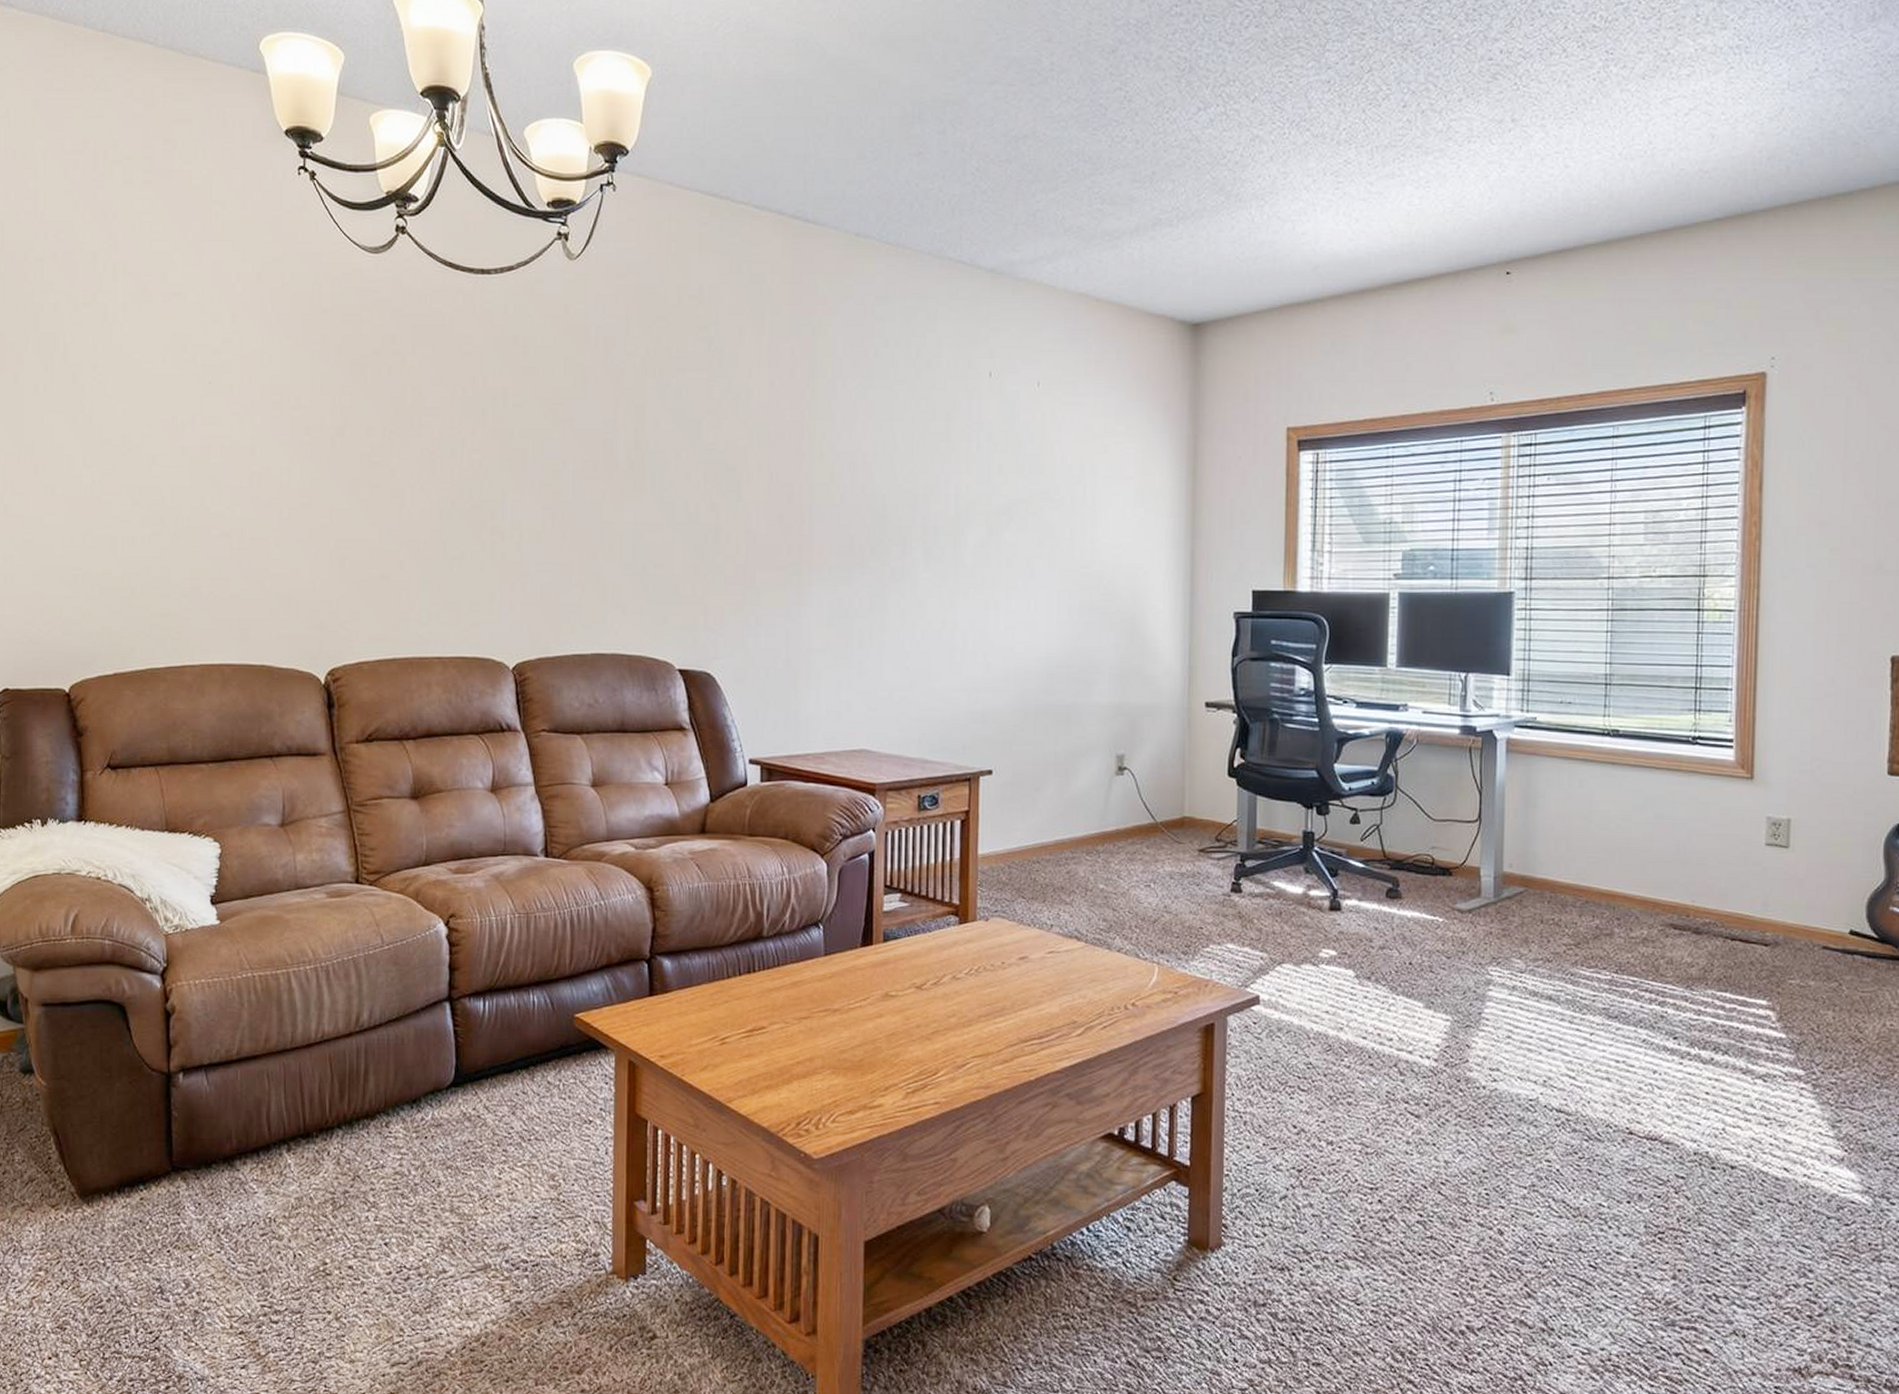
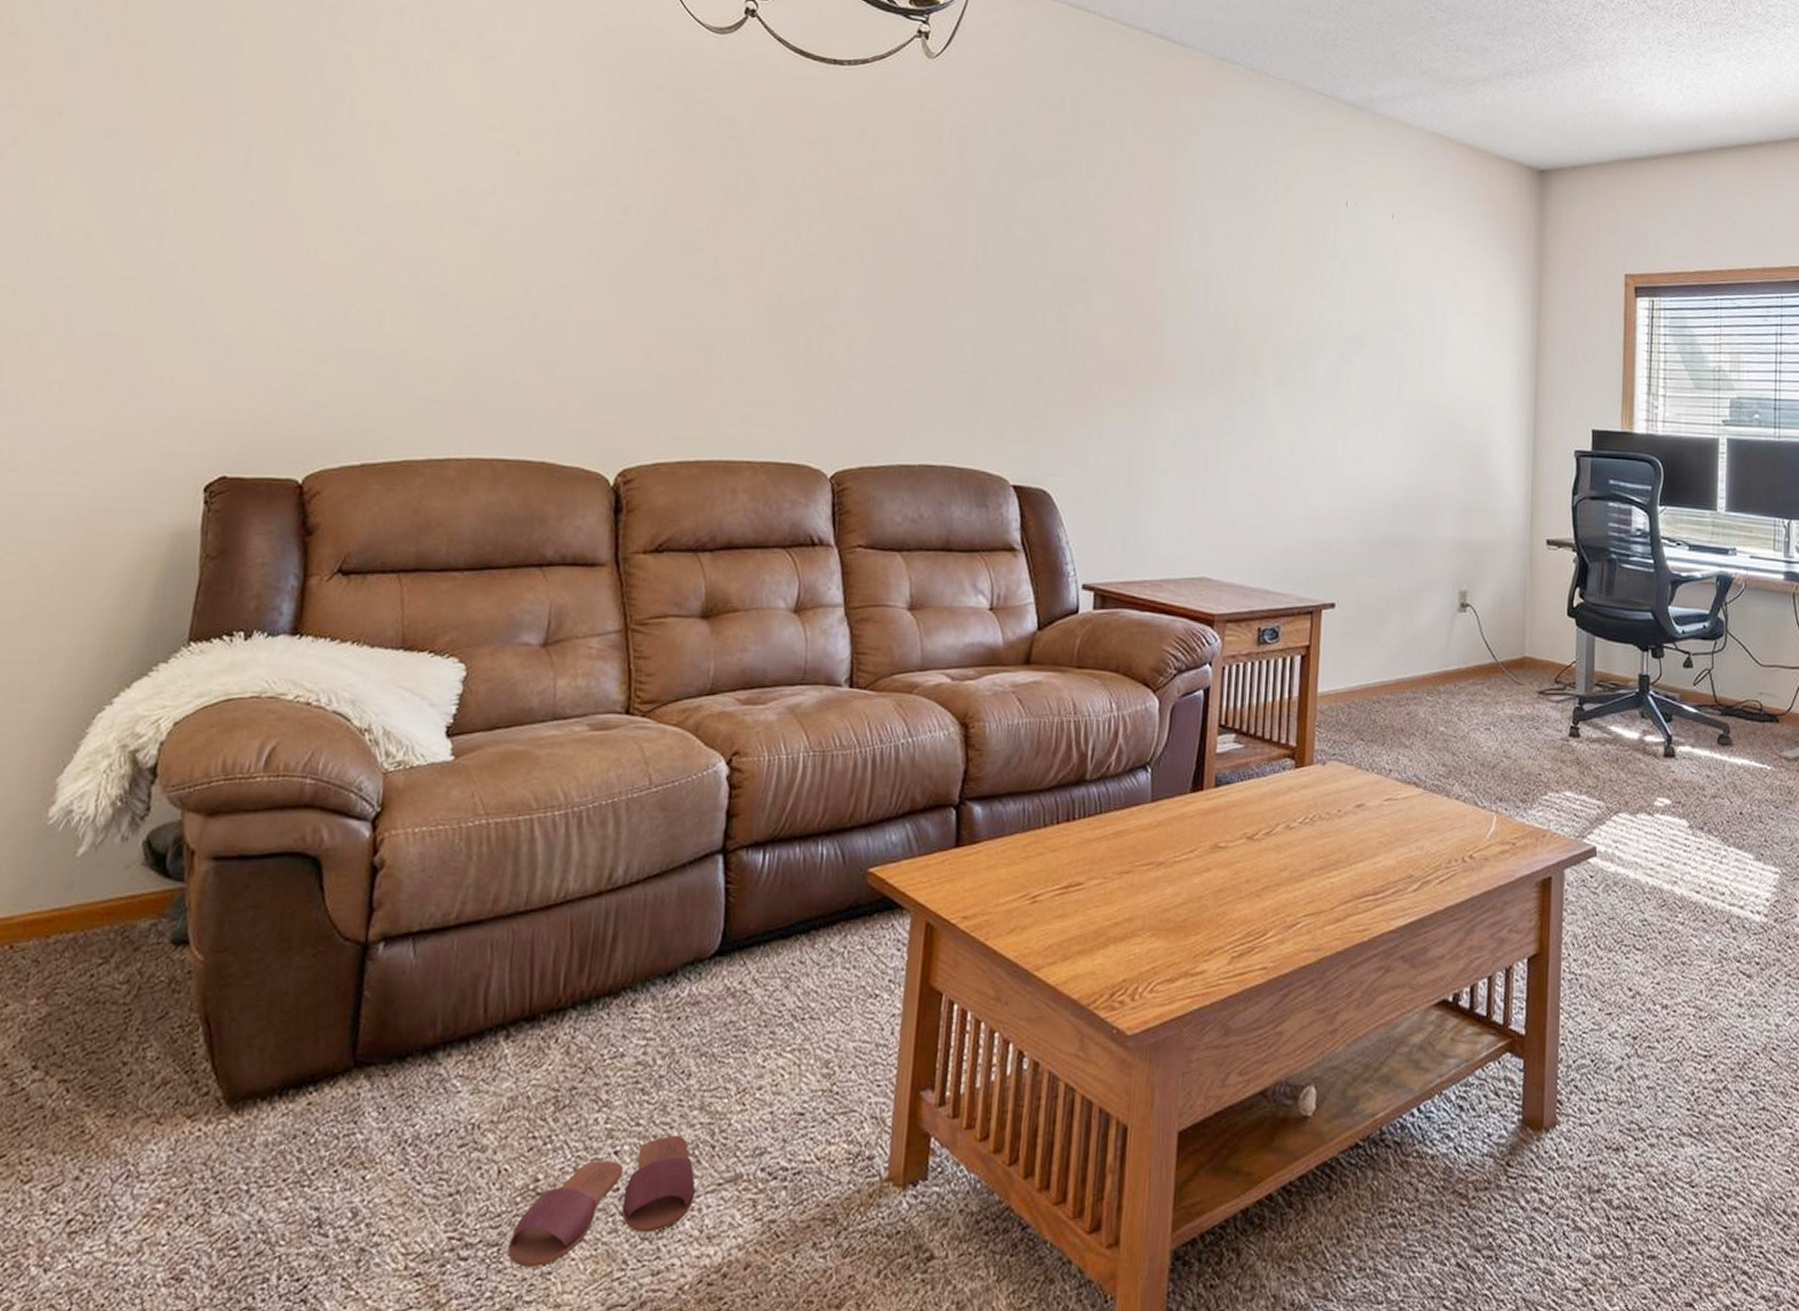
slippers: none [309,1231,453,1331] -> present [507,1135,696,1268]

